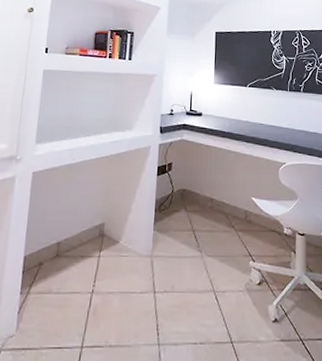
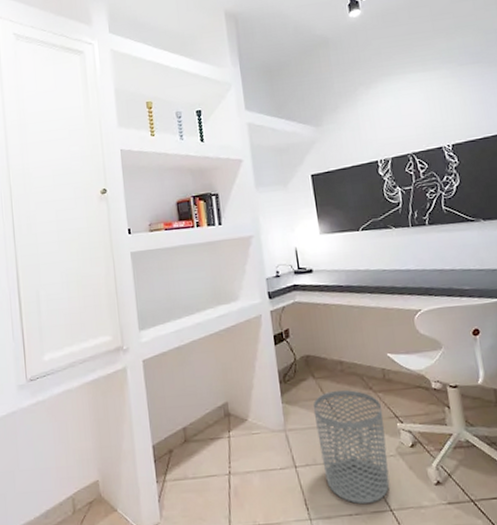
waste bin: none [179,224,240,335] -> present [313,389,390,505]

